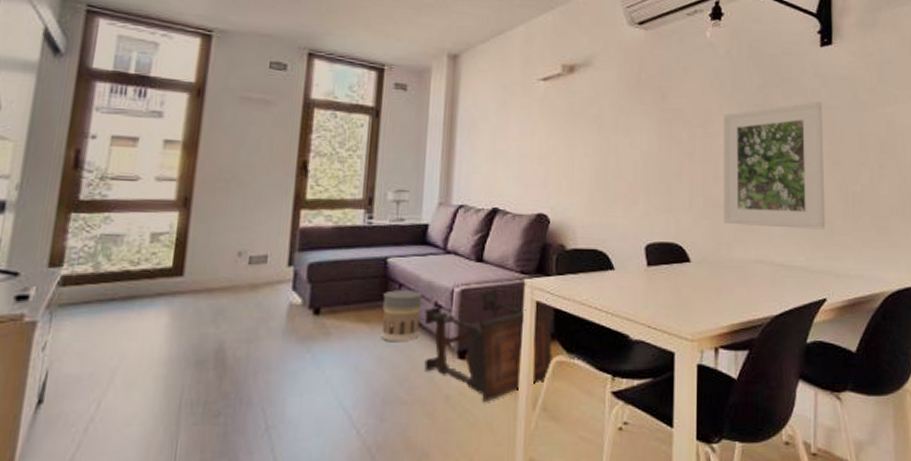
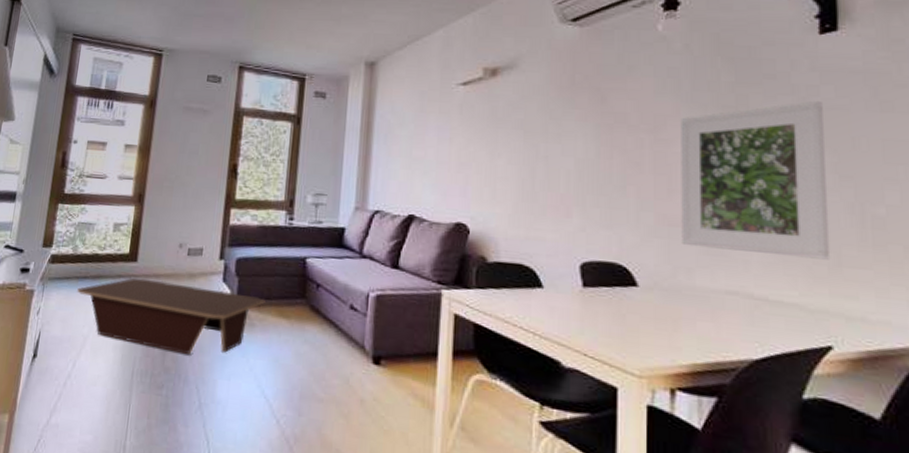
coffee table: none [101,294,343,374] -> present [77,278,265,354]
lantern: present [380,290,423,343] -> none [299,289,339,341]
side table: present [424,289,552,402] -> none [339,297,472,412]

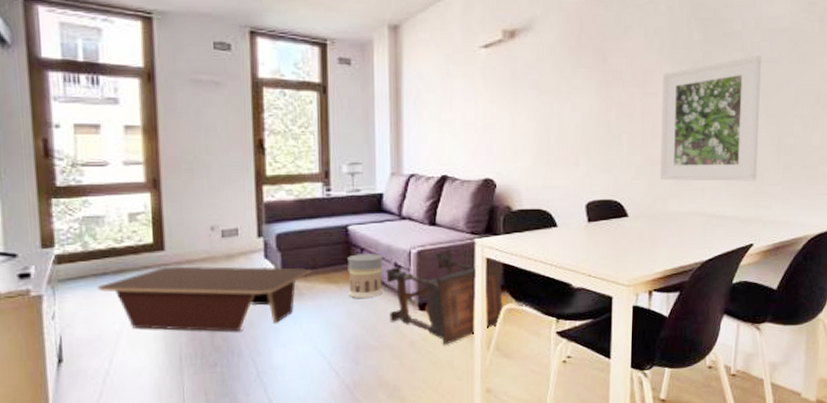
lantern: none [299,289,339,341] -> present [347,253,383,299]
side table: none [339,297,472,412] -> present [386,249,503,345]

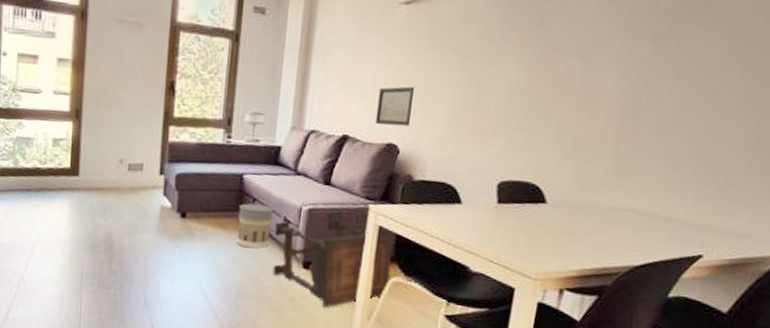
coffee table: present [97,265,312,332] -> none [22,191,205,260]
wall art: none [470,124,503,163] -> present [375,86,414,127]
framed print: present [660,55,761,181] -> none [592,30,750,182]

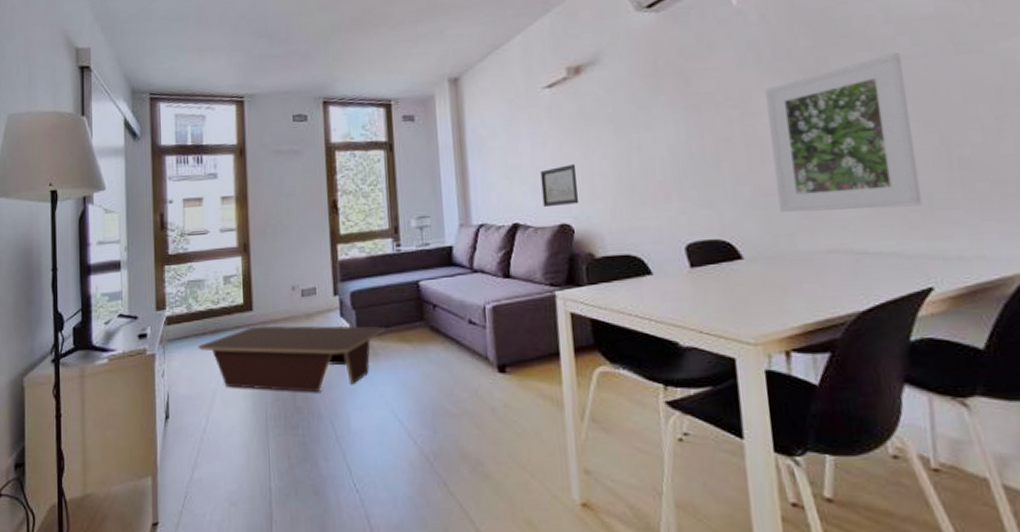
coffee table: none [22,191,205,260] -> present [198,325,385,392]
lantern: present [236,203,274,249] -> none [420,310,458,360]
side table: present [272,211,393,308] -> none [460,303,595,414]
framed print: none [592,30,750,182] -> present [765,52,923,213]

